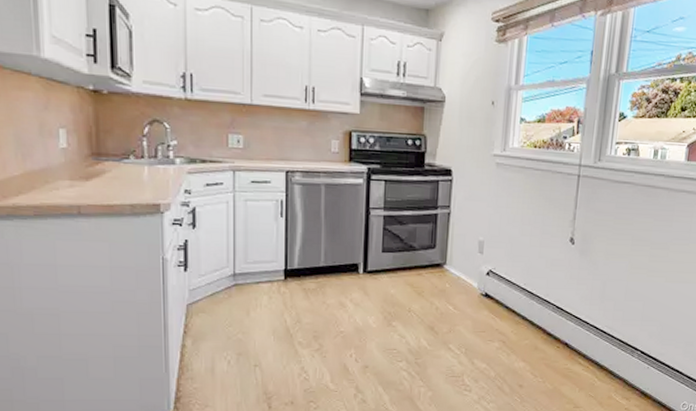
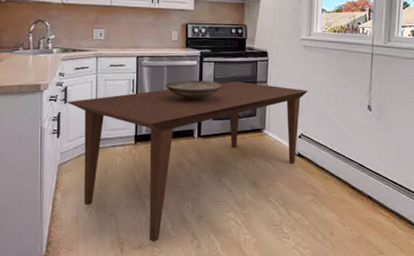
dining table: none [196,205,500,397] -> present [67,81,308,243]
decorative bowl: none [322,202,395,229] -> present [165,80,223,102]

